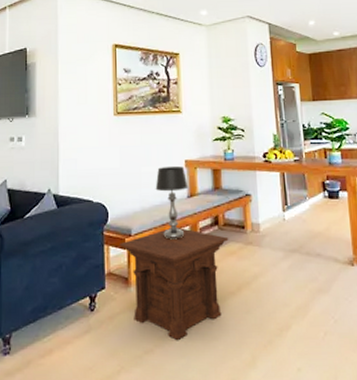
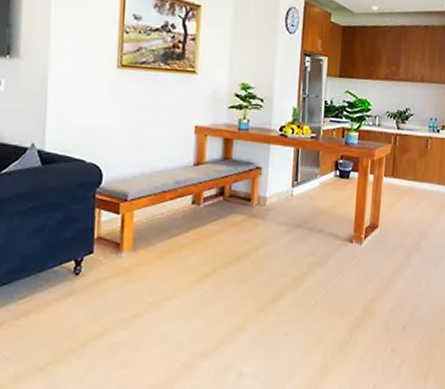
side table: present [120,226,229,340] -> none [113,194,233,305]
table lamp: present [155,165,189,240] -> none [158,130,196,208]

